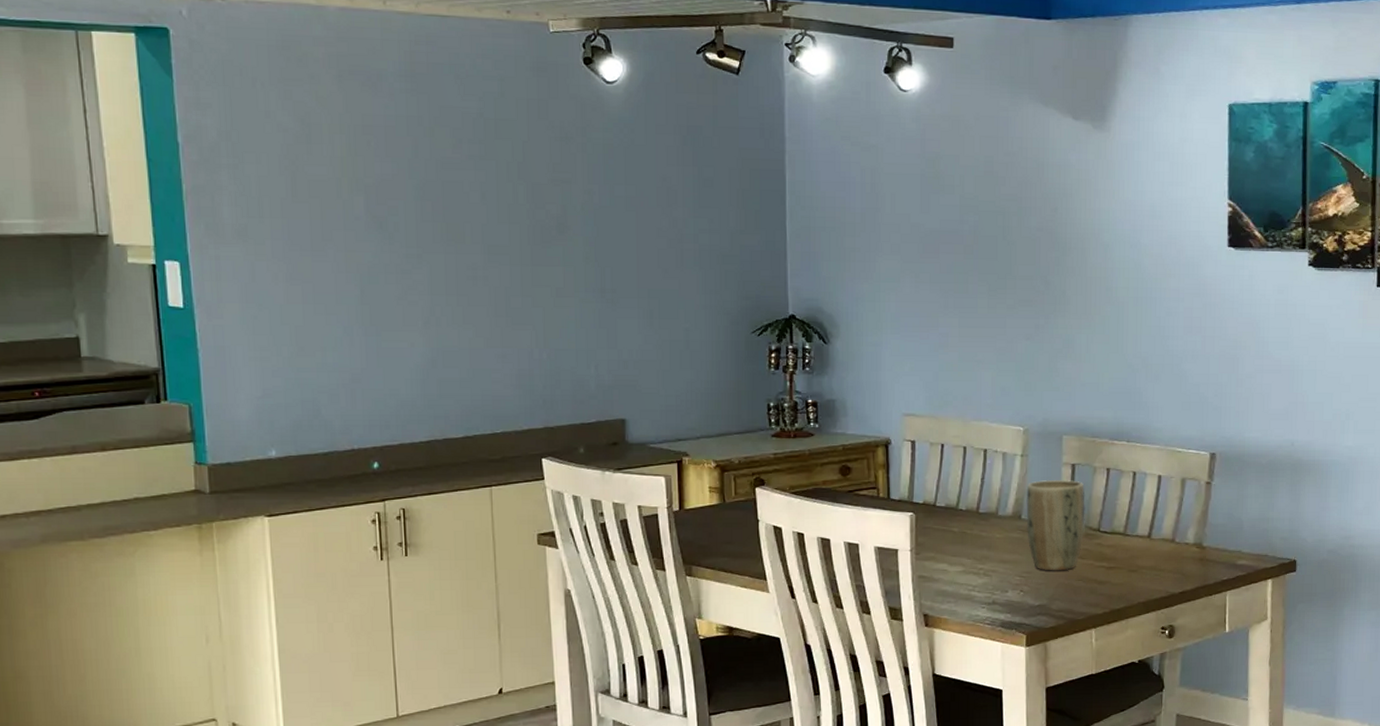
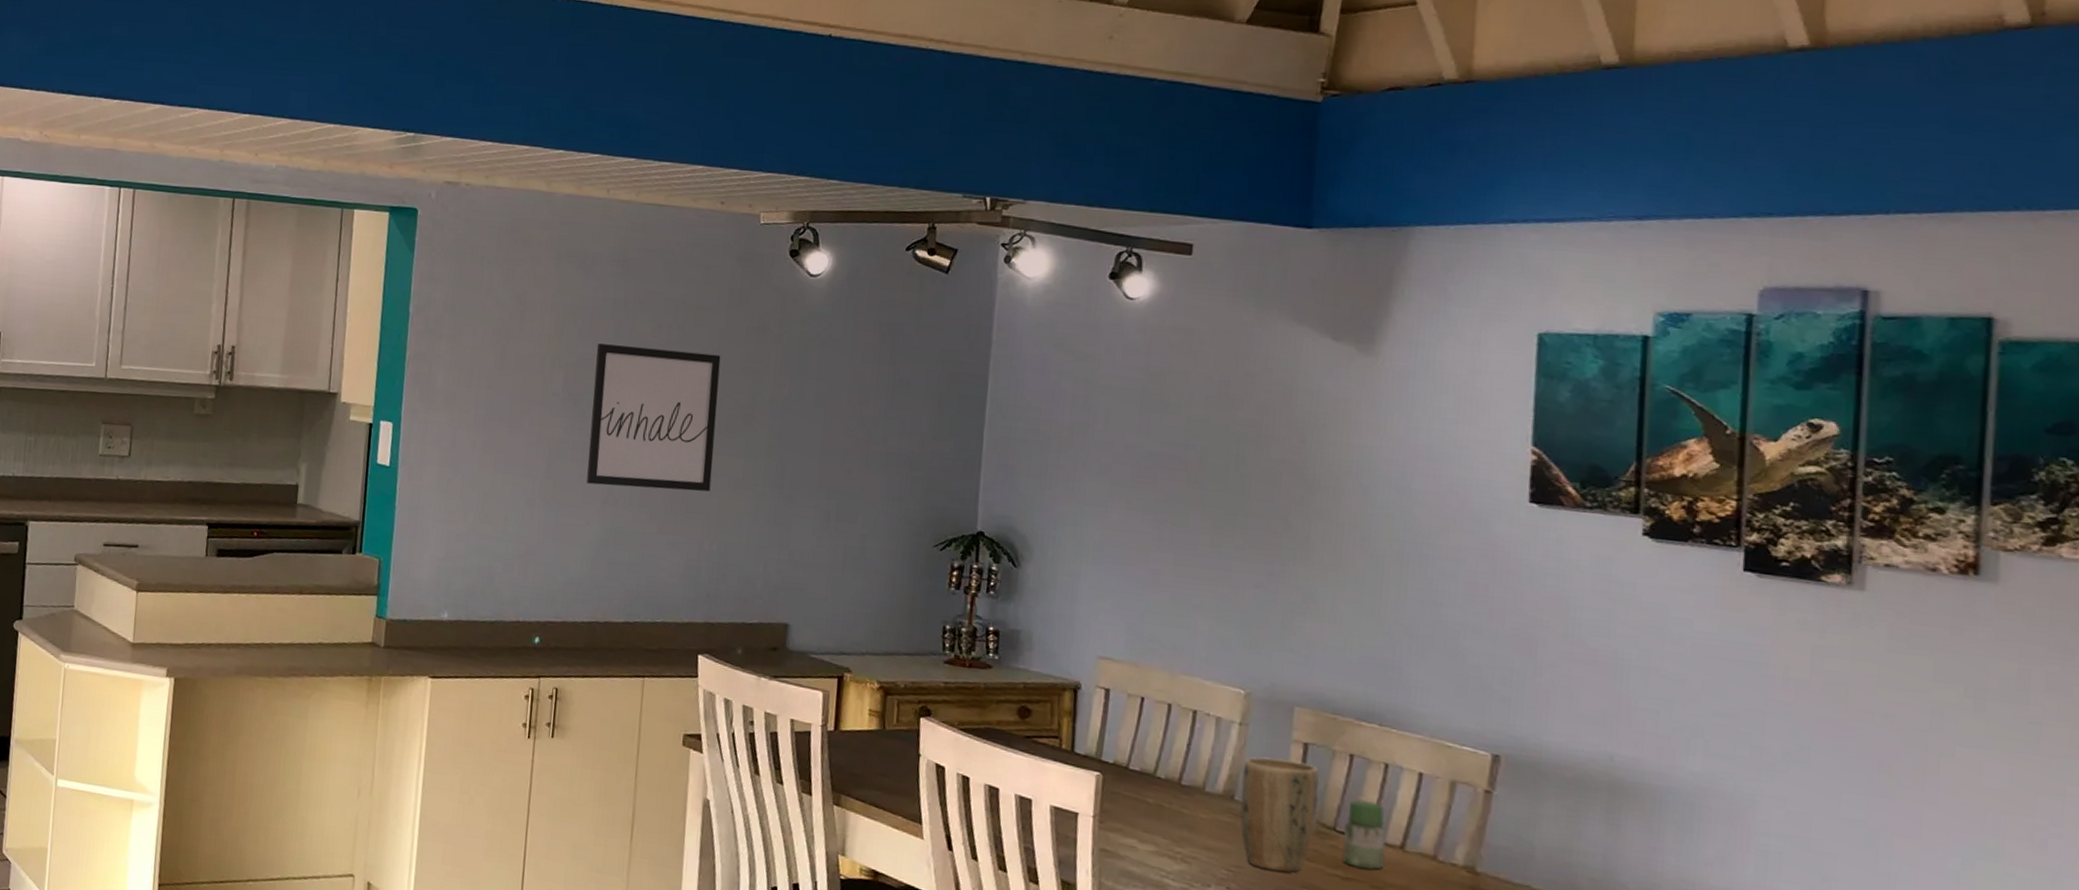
wall art: none [395,163,533,306] -> present [586,343,721,492]
jar: none [1105,503,1138,559] -> present [1341,800,1387,870]

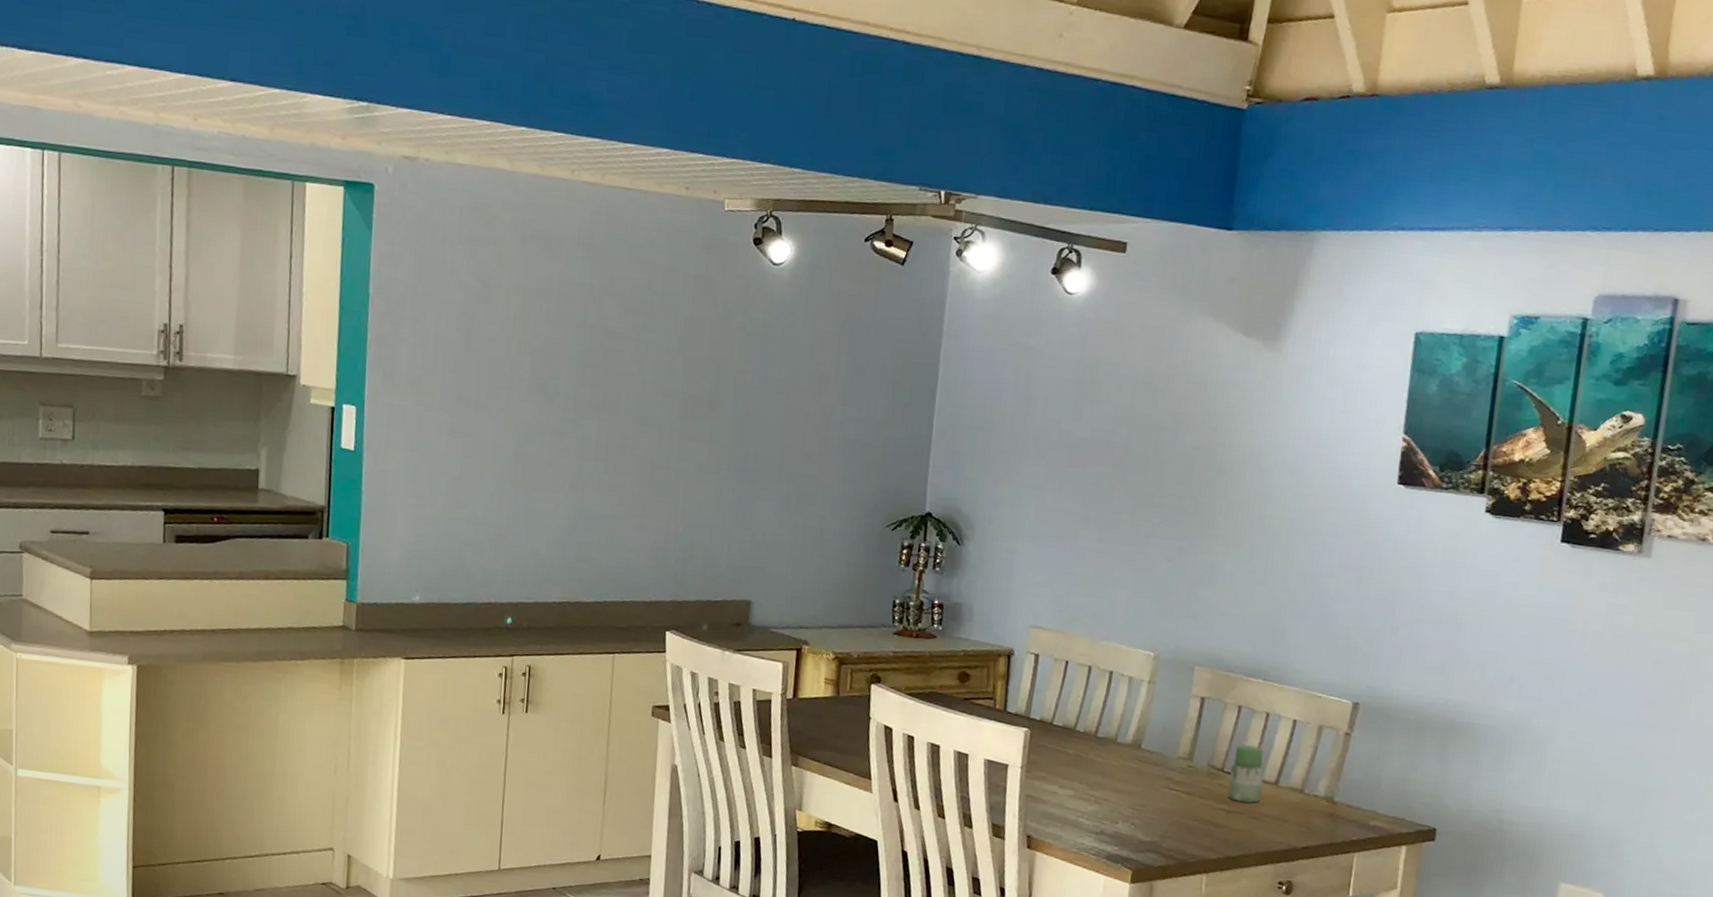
wall art: present [586,343,721,492] -> none [555,328,687,476]
plant pot: present [1240,757,1319,872] -> none [1145,710,1212,808]

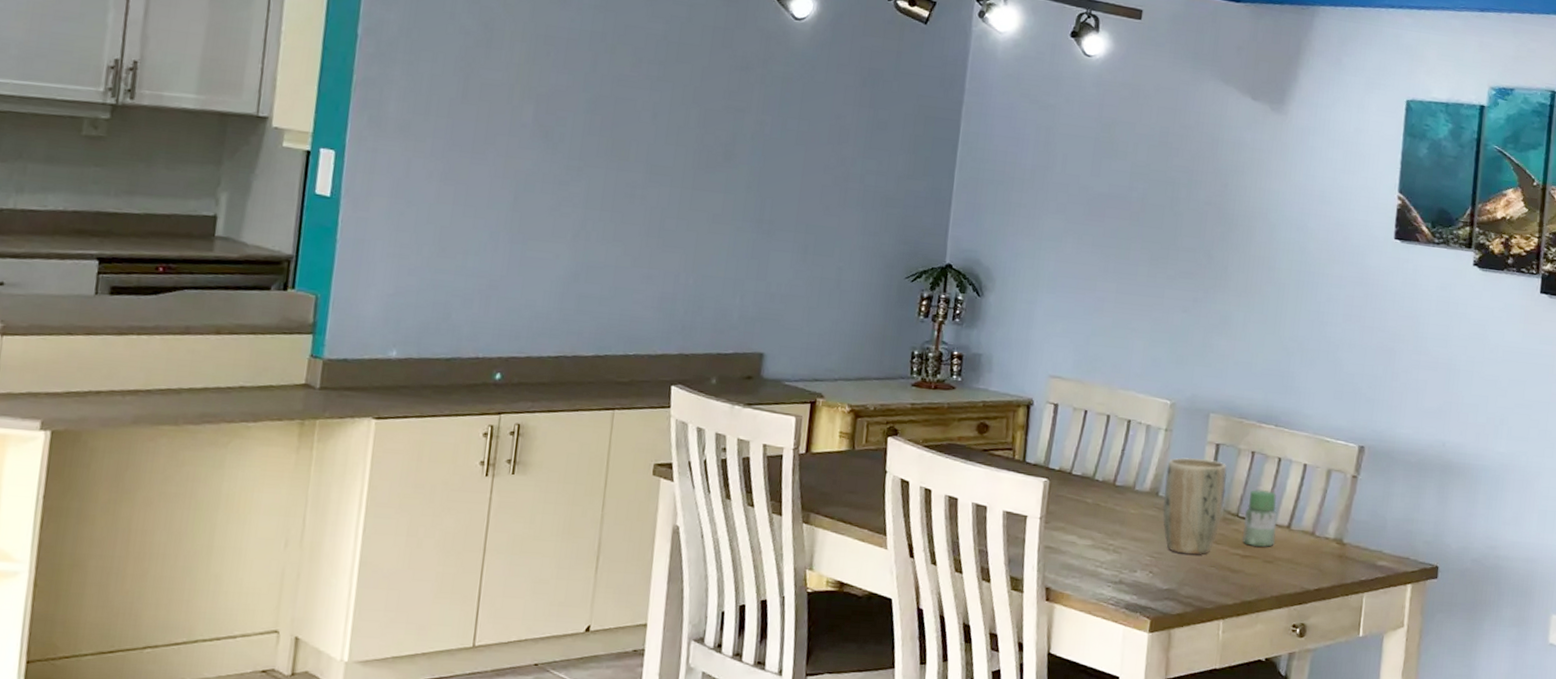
plant pot: none [1145,710,1212,808] -> present [1163,457,1227,555]

